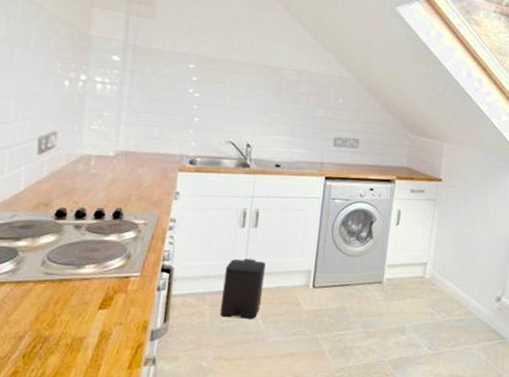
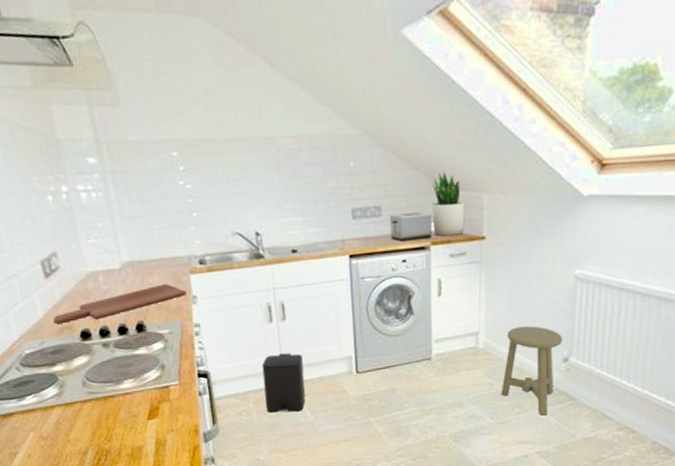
cutting board: none [33,176,171,200] -> present [53,283,186,325]
toaster: none [363,148,400,174] -> present [389,212,432,242]
planter: none [400,120,428,174] -> present [432,171,465,237]
stool: none [440,263,497,351] -> present [501,326,562,416]

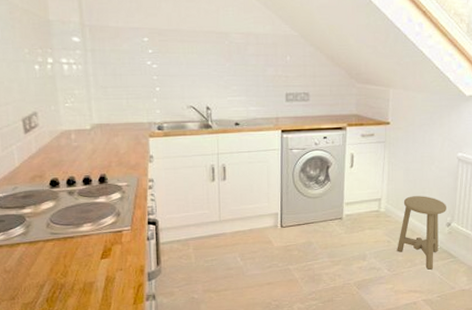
cutting board: present [53,283,186,325] -> none [28,144,145,173]
pedal bin: present [261,353,306,413] -> none [202,207,238,258]
toaster: present [389,212,432,242] -> none [315,100,348,122]
planter: present [432,171,465,237] -> none [349,69,375,120]

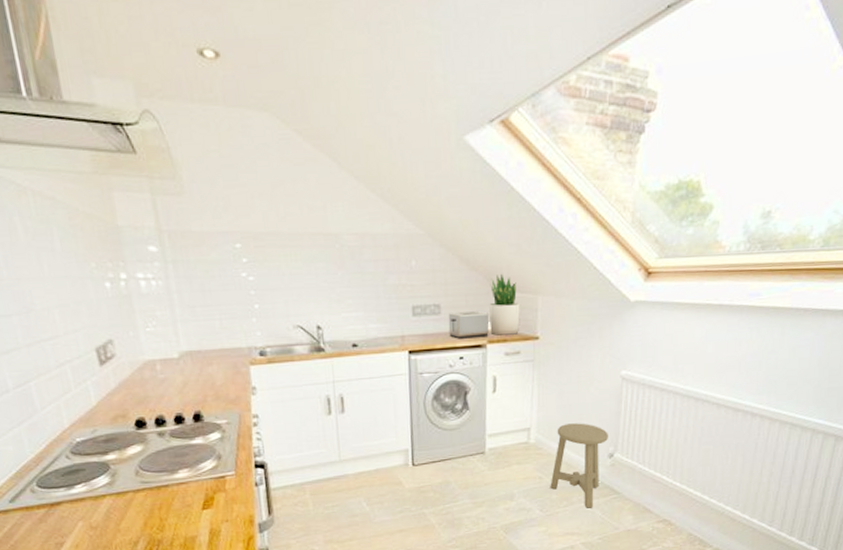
toaster: none [315,100,348,122] -> present [448,311,489,339]
planter: none [349,69,375,120] -> present [489,273,520,336]

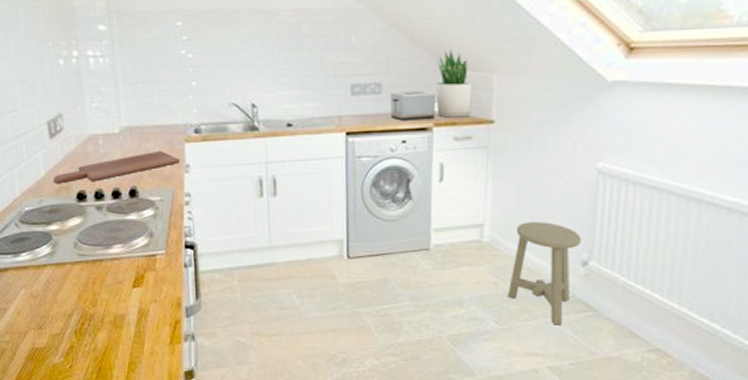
cutting board: none [107,374,246,413] -> present [54,150,180,184]

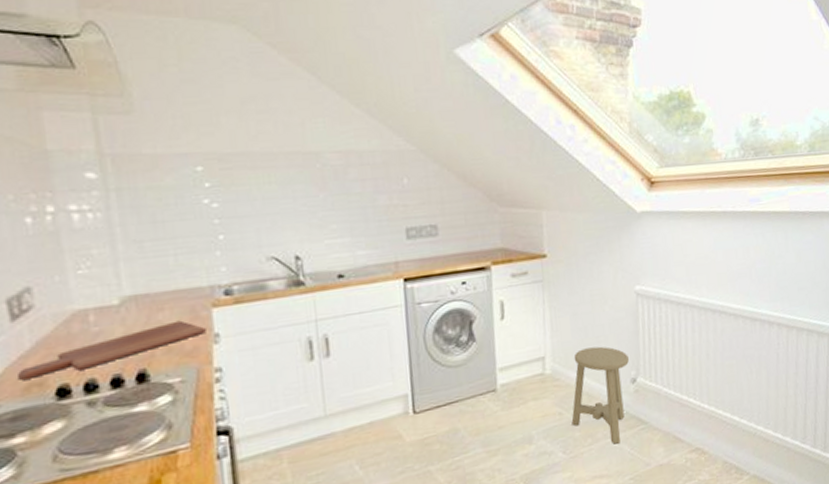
toaster: present [389,91,436,121] -> none [446,230,493,262]
planter: present [436,49,472,118] -> none [490,188,525,256]

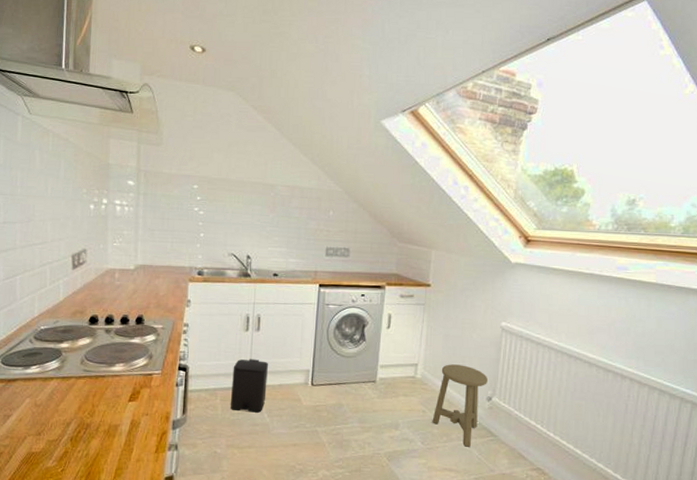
cutting board: present [18,320,206,381] -> none [71,286,183,308]
pedal bin: none [299,395,354,473] -> present [230,359,268,413]

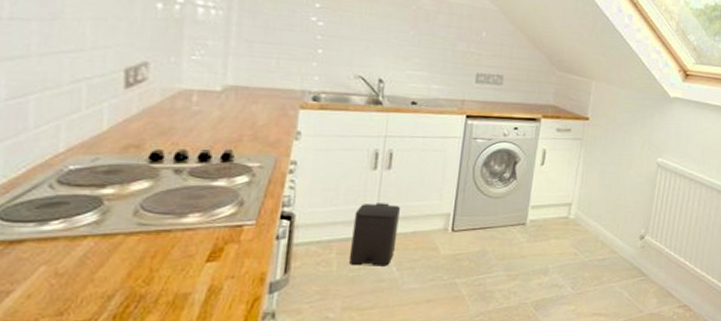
stool: present [432,364,488,447] -> none [583,203,641,289]

